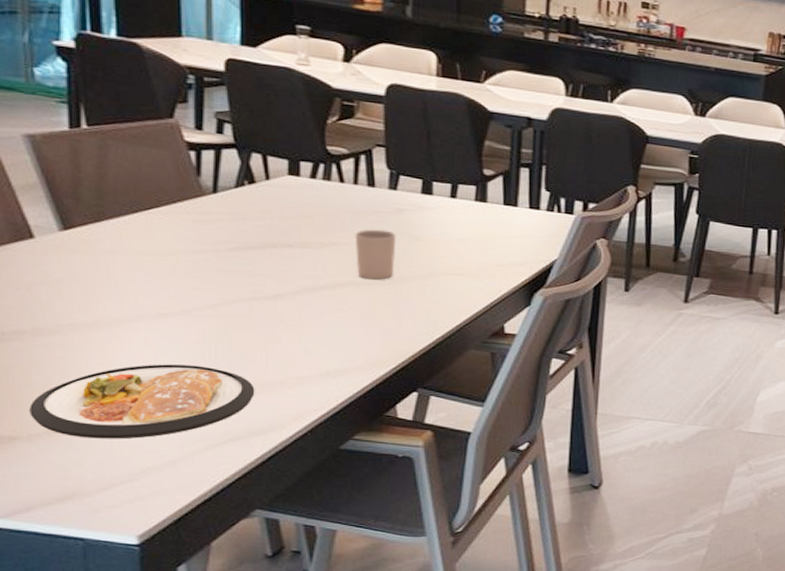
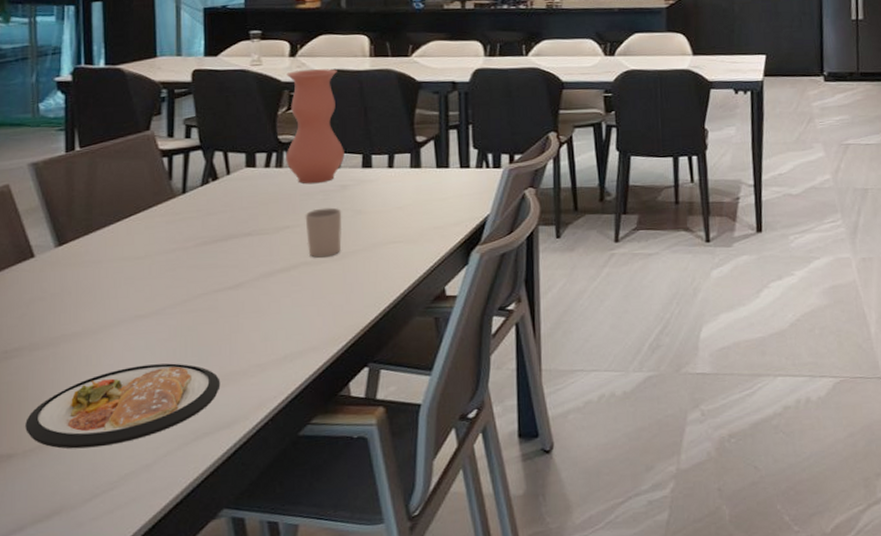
vase: none [335,78,402,203] -> present [286,69,344,184]

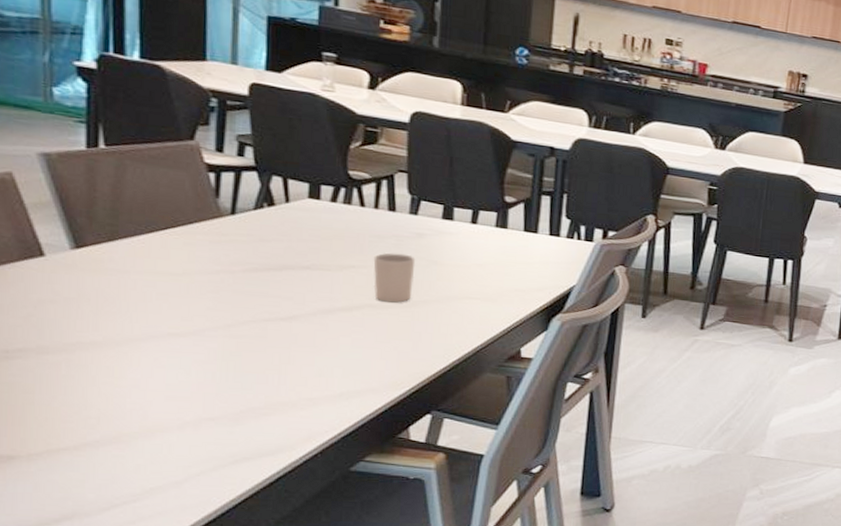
dish: present [25,363,221,449] -> none [31,384,266,459]
vase: present [286,69,344,184] -> none [356,105,424,227]

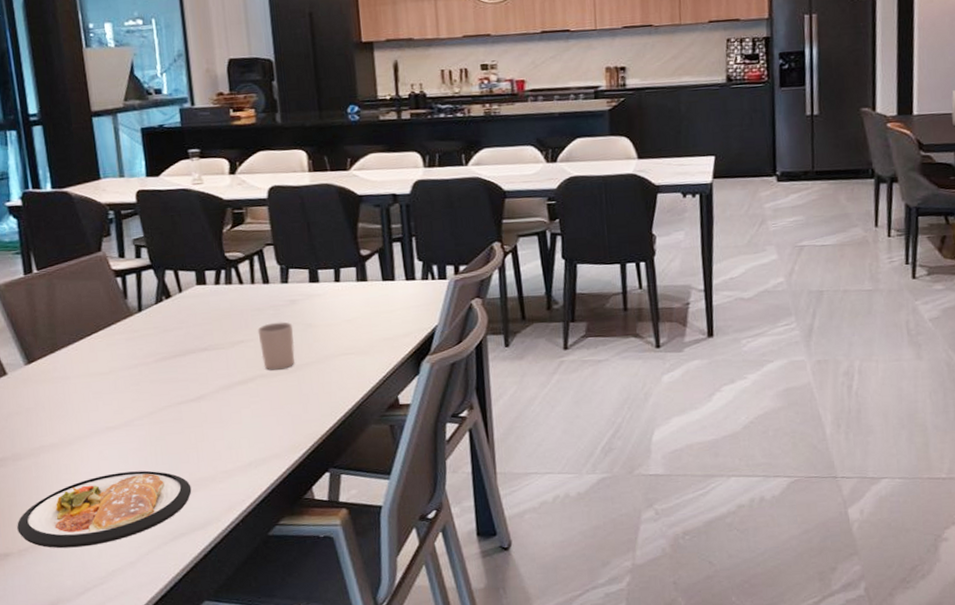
dish: none [31,384,266,459] -> present [17,470,192,549]

